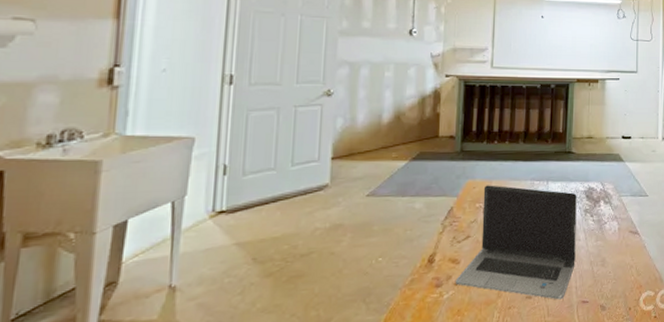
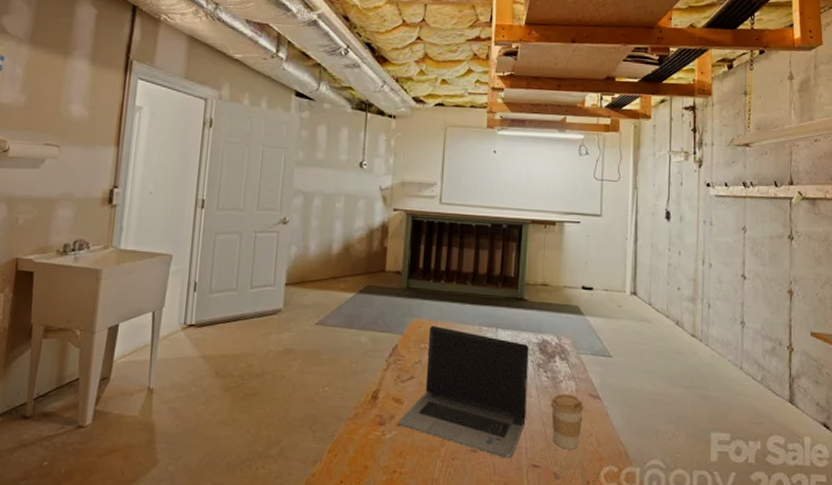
coffee cup: none [597,233,625,283] -> present [550,393,584,450]

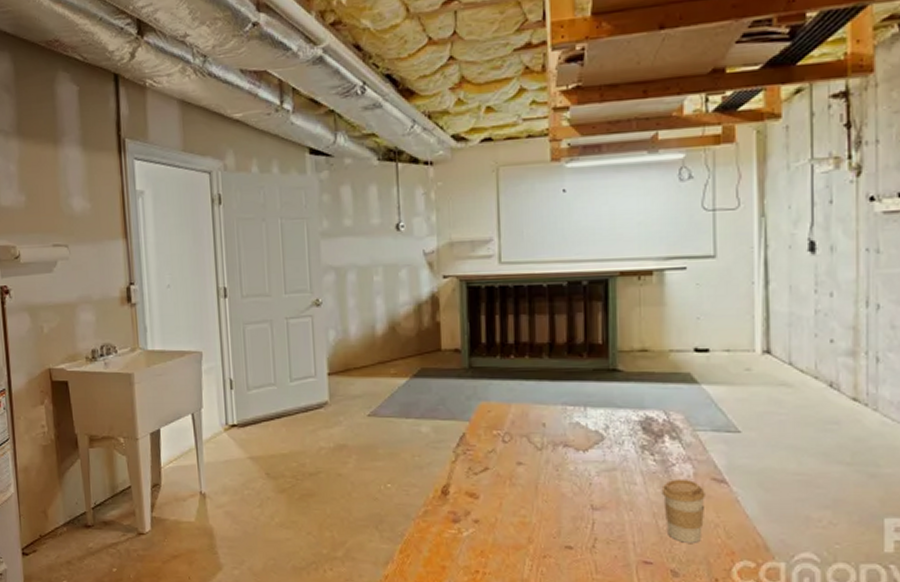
laptop computer: present [397,325,529,459] -> none [474,409,631,556]

